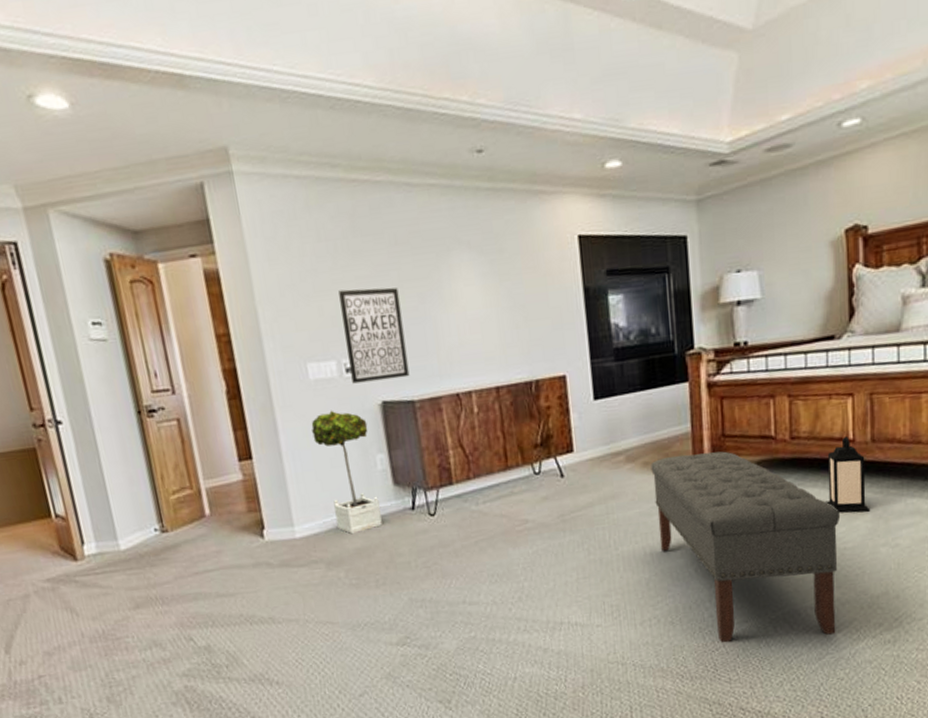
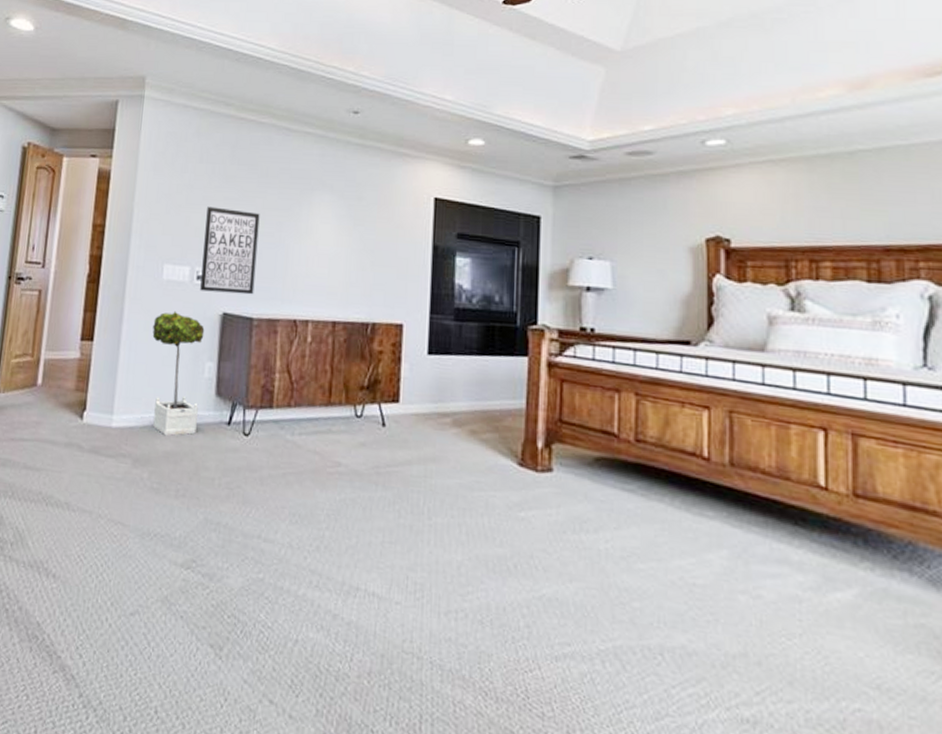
bench: present [651,451,841,642] -> none [478,429,690,691]
lantern: present [826,437,871,513] -> none [673,453,727,547]

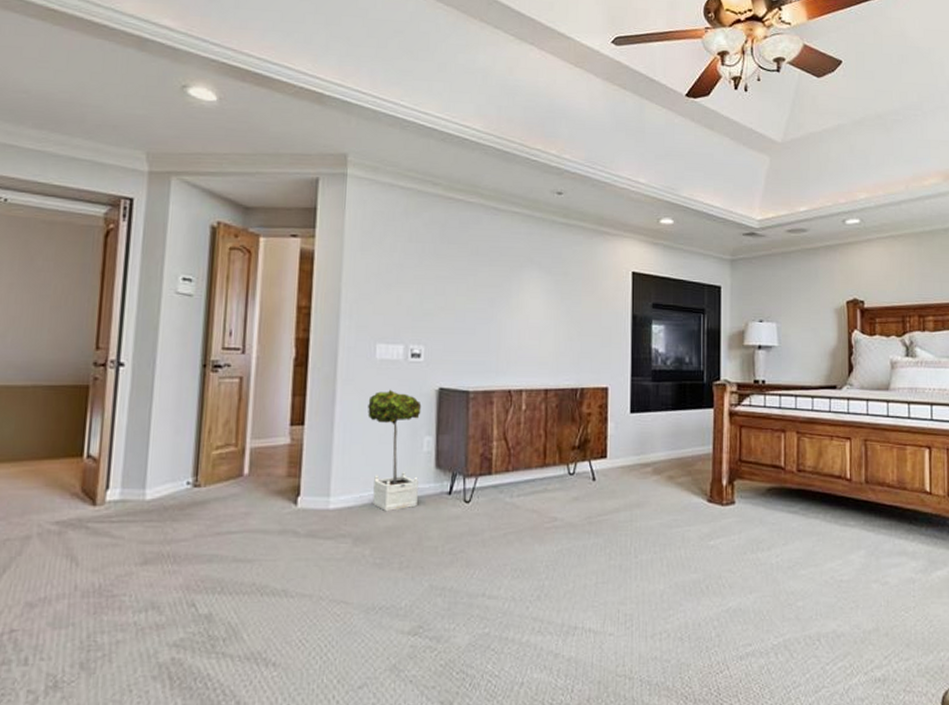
wall art: present [200,206,260,295] -> none [415,285,472,369]

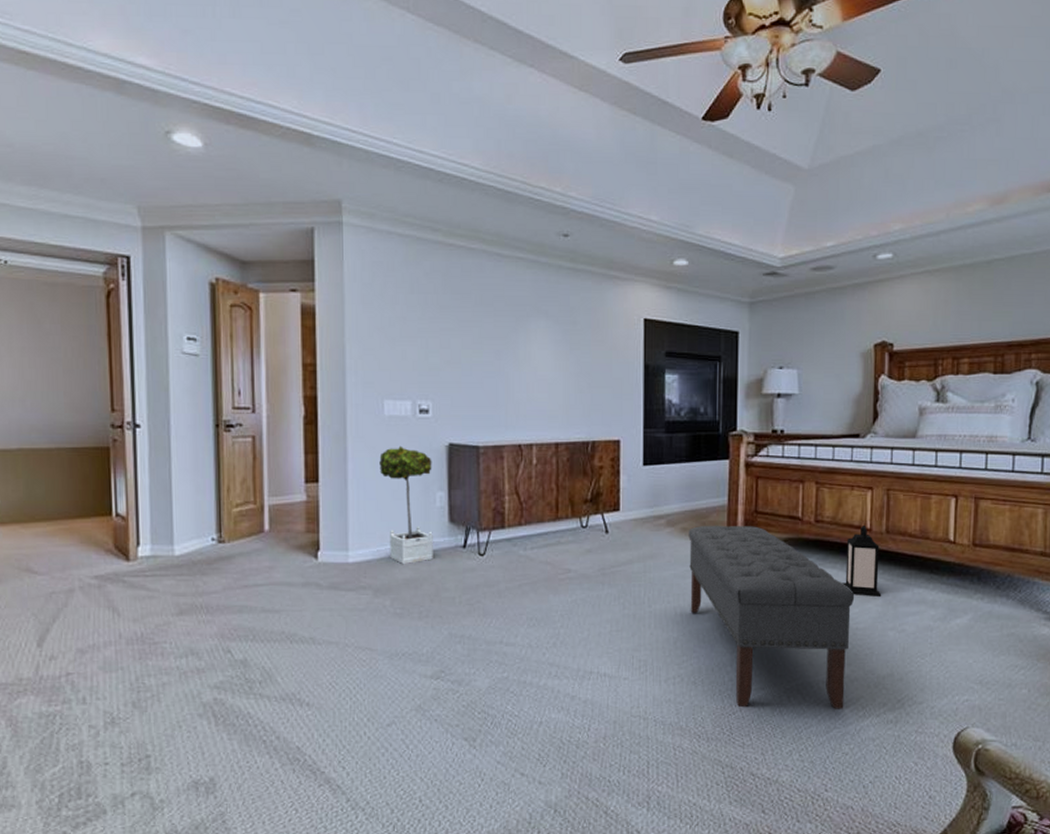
bench: none [675,473,838,667] -> present [688,525,855,709]
lantern: none [826,476,864,547] -> present [843,526,882,596]

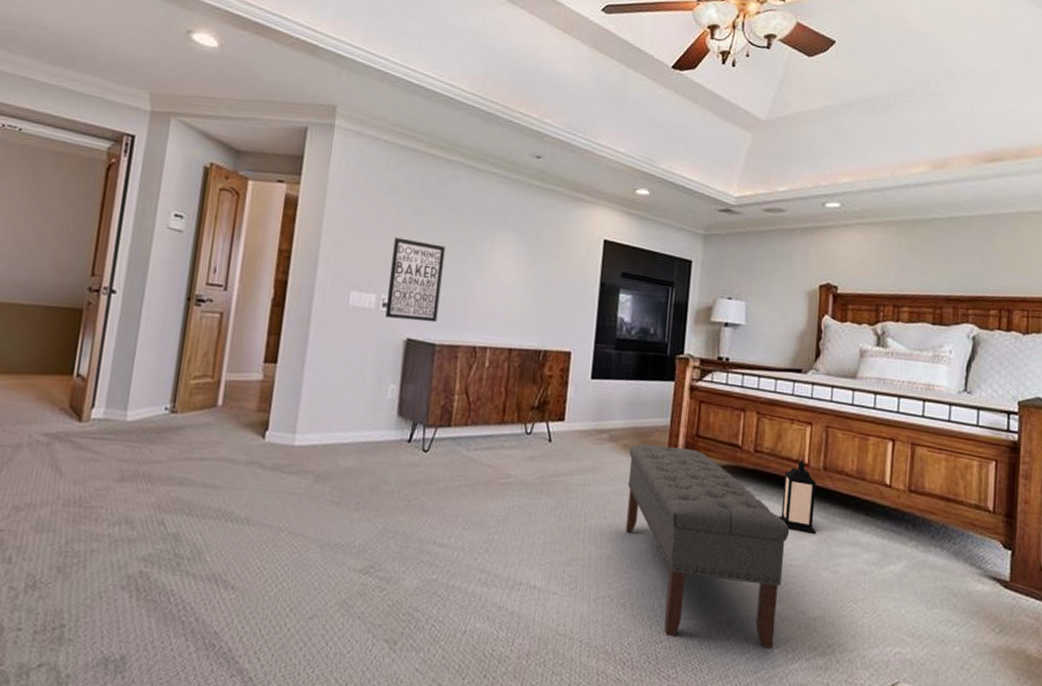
potted tree: present [379,445,433,565] -> none [336,336,389,454]
wall art: none [423,338,478,424] -> present [385,237,446,323]

